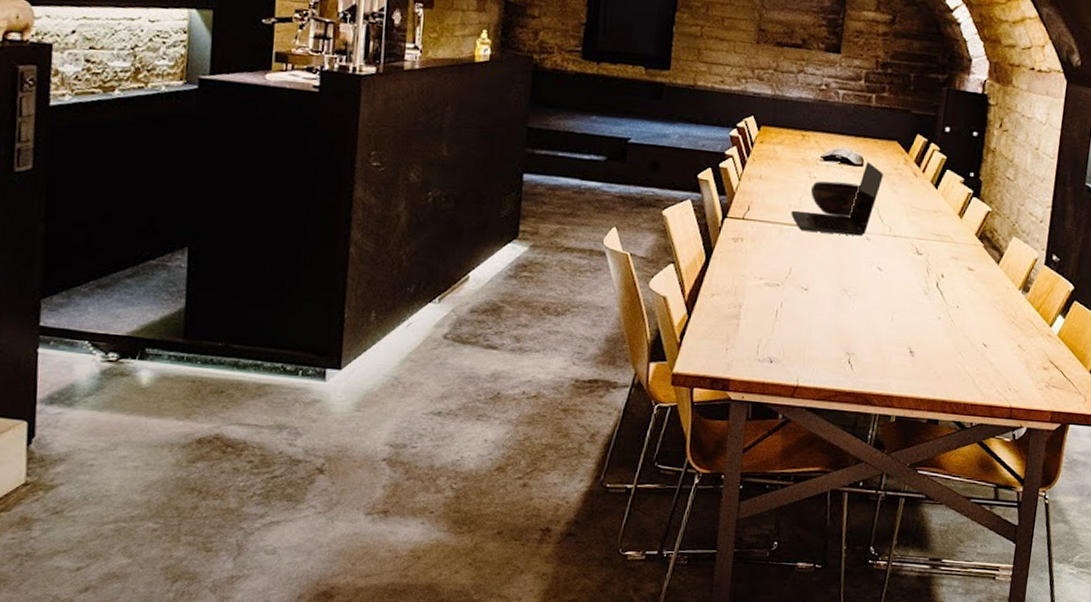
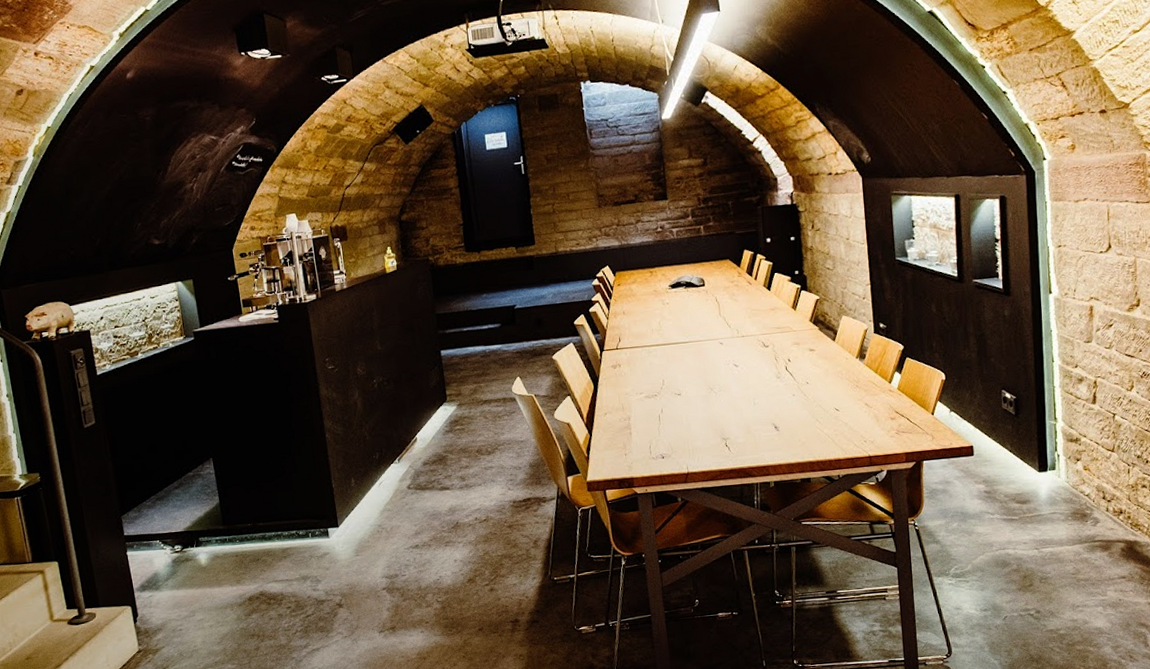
laptop: present [791,162,884,236] -> none [654,281,723,348]
decorative bowl: present [811,181,861,217] -> none [666,301,706,331]

